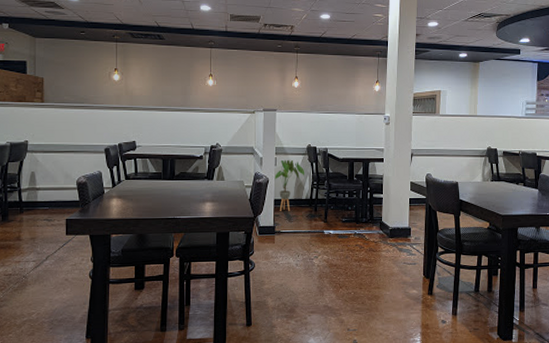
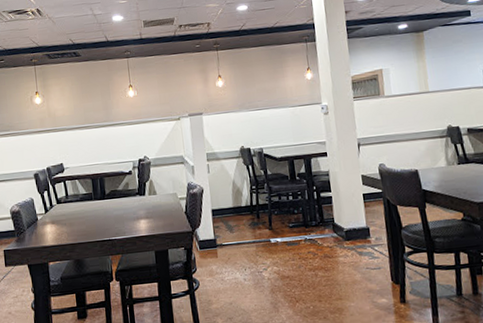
house plant: present [274,159,305,212] -> none [209,164,242,222]

